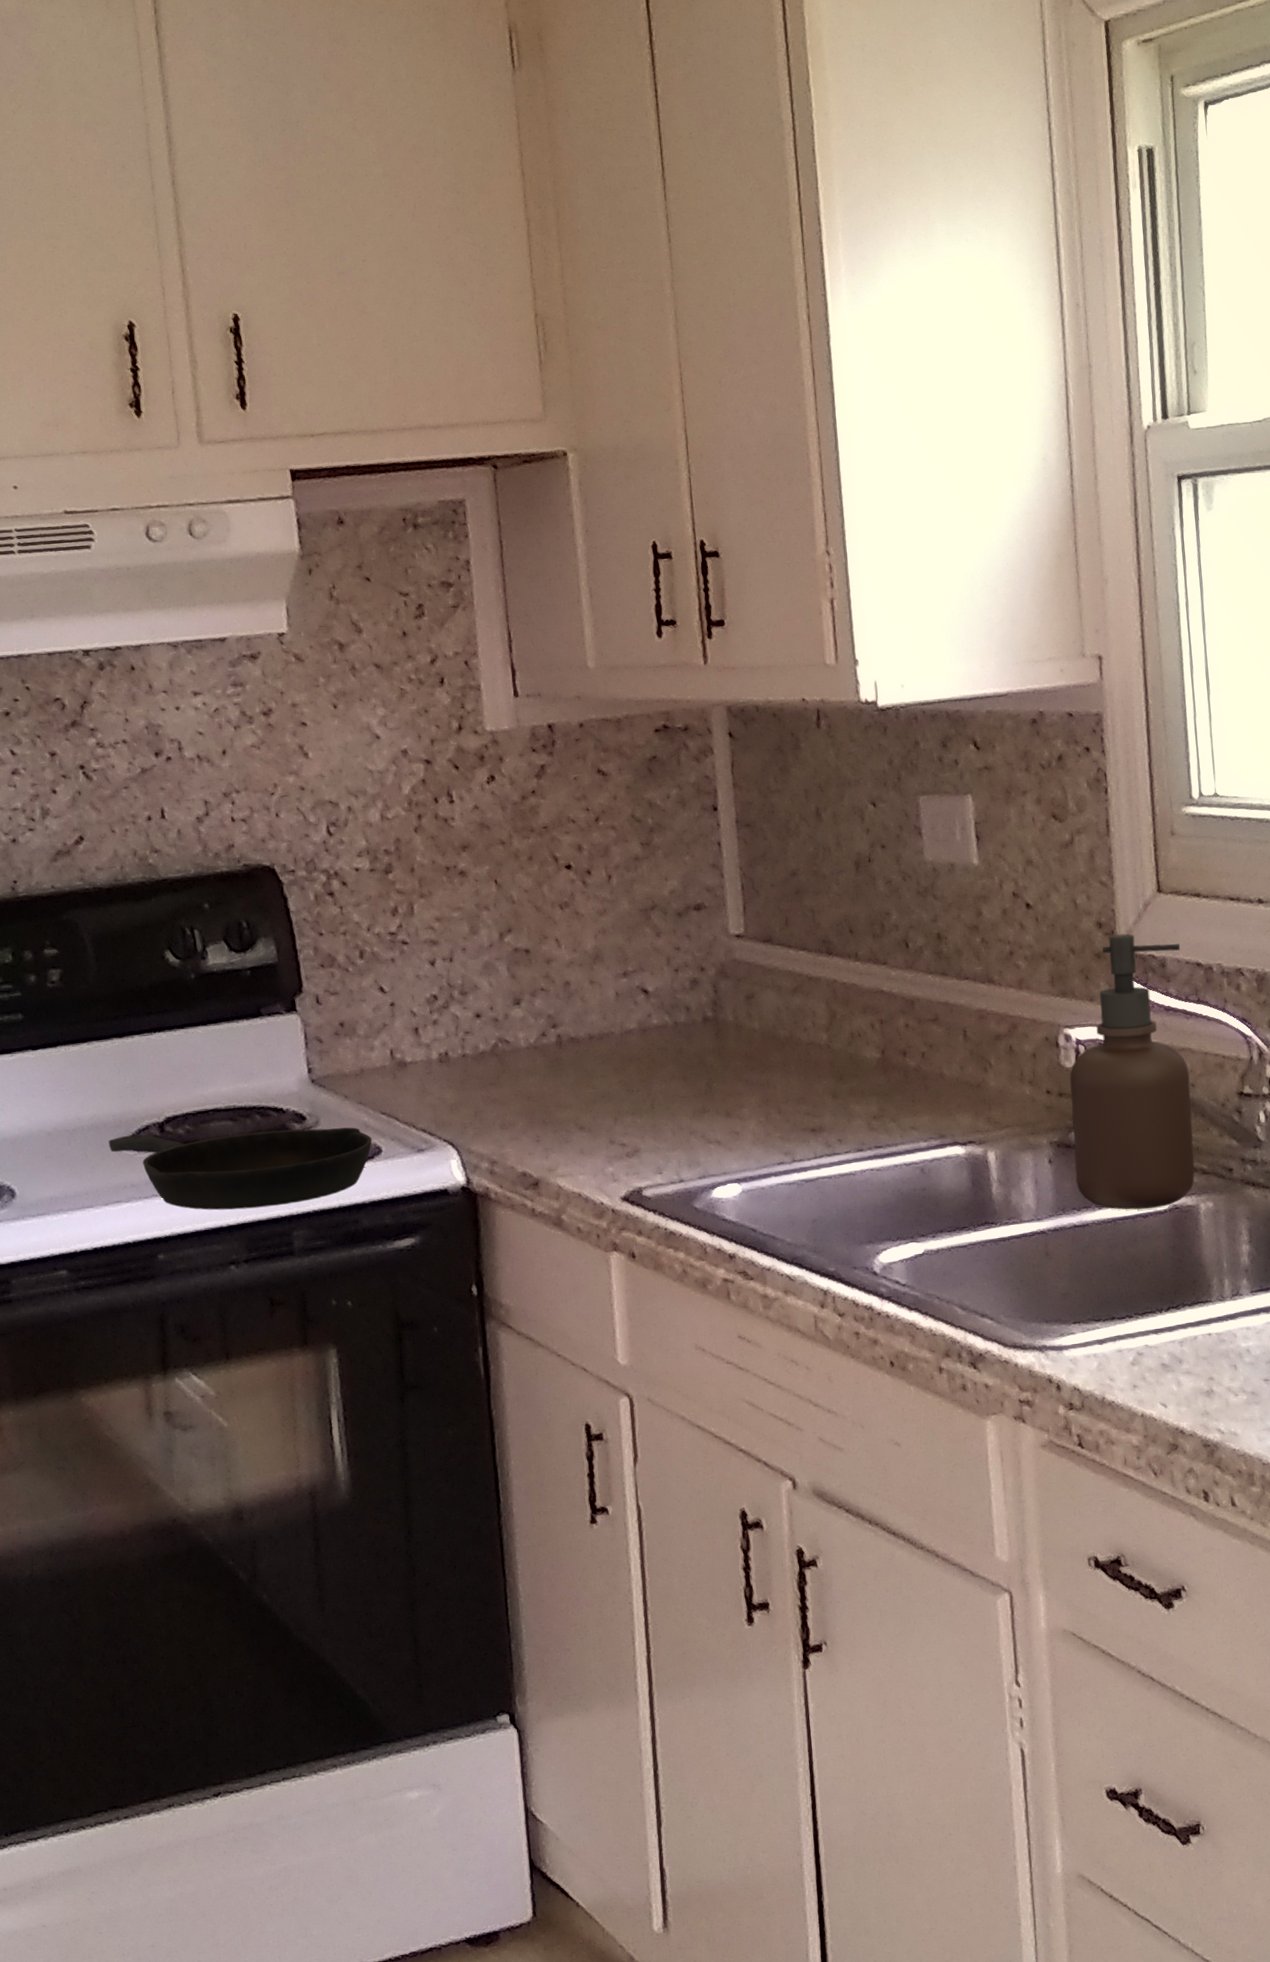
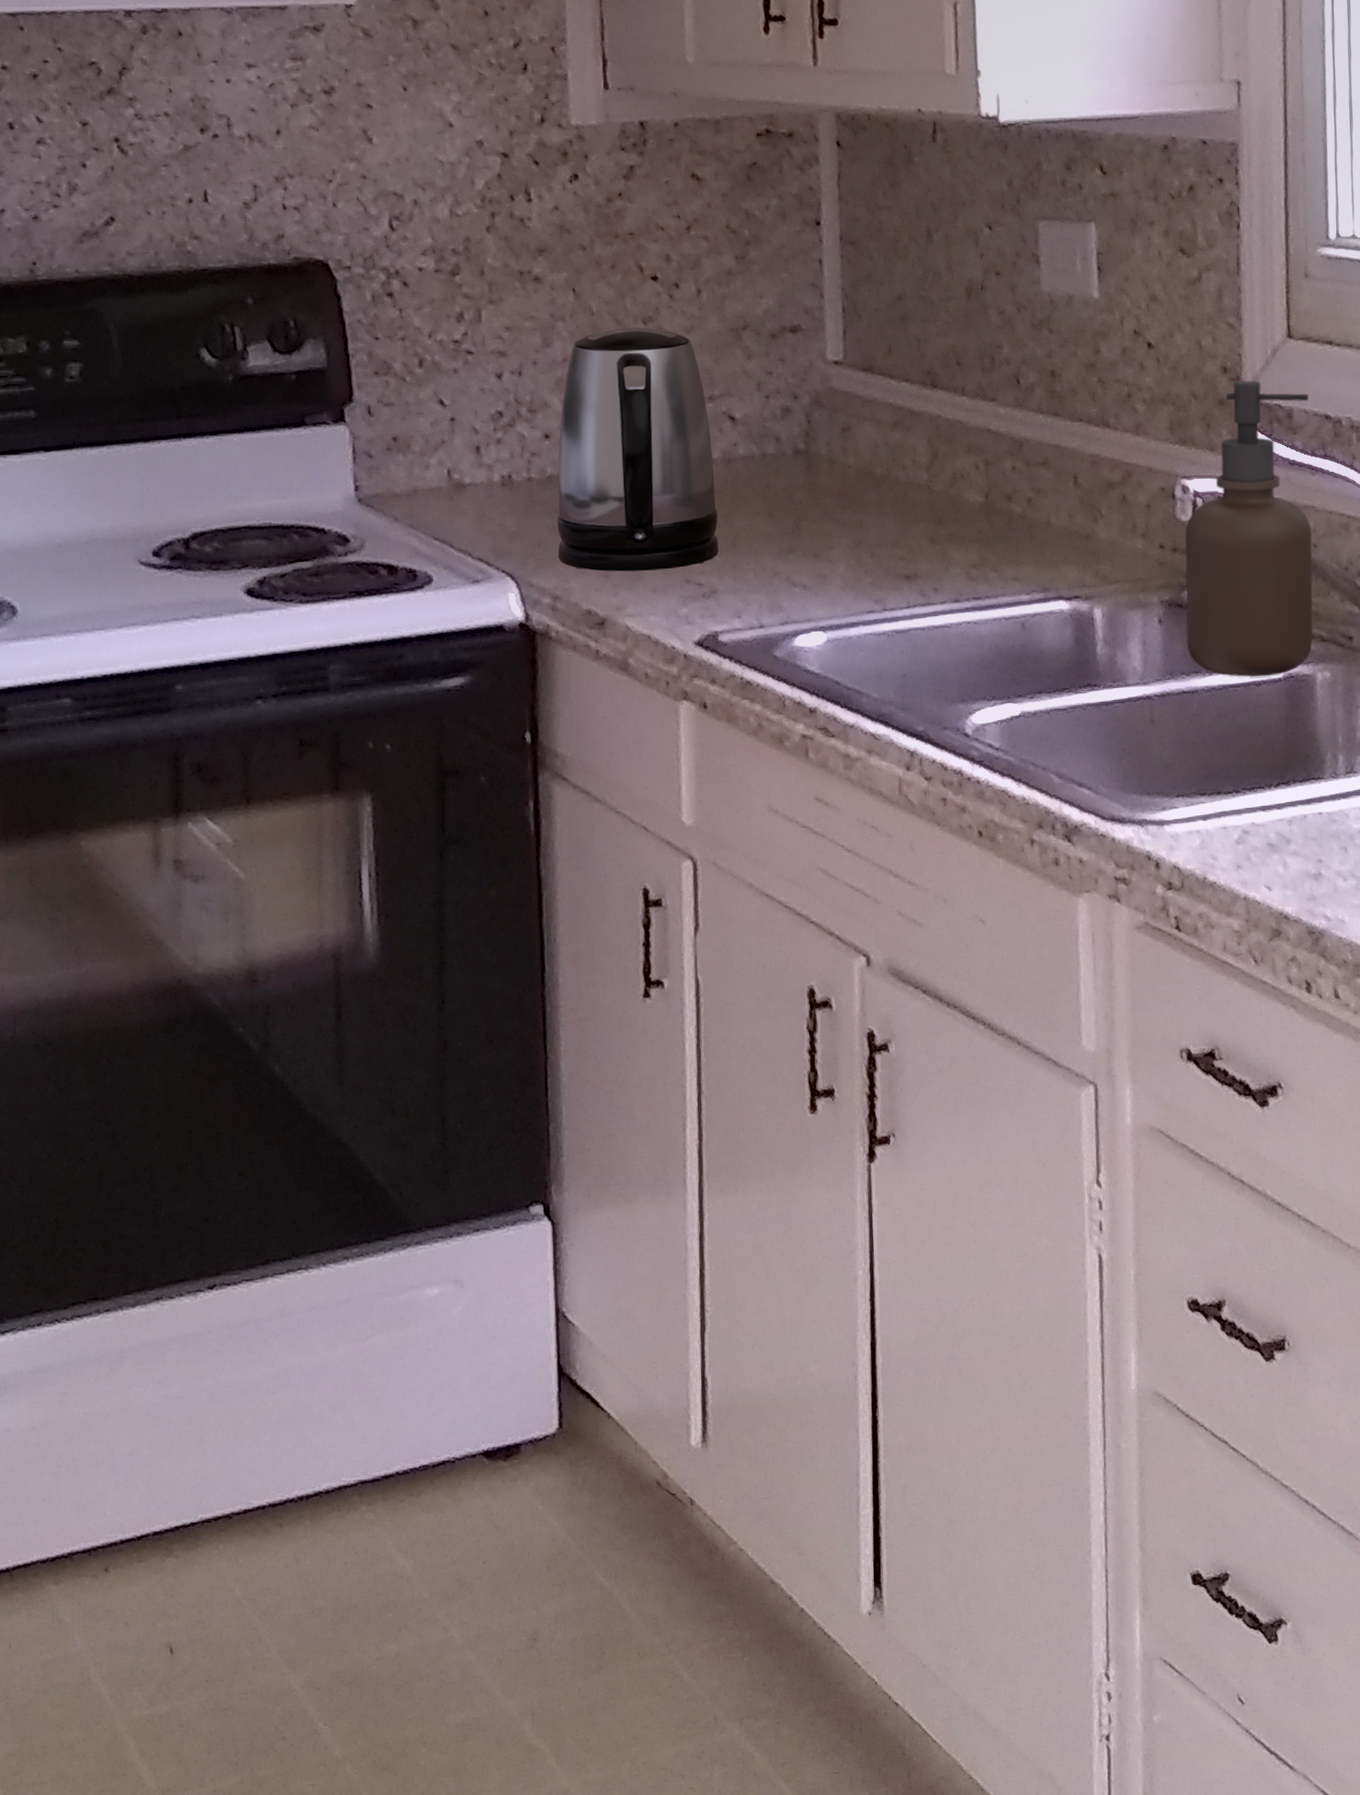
frying pan: present [108,1127,372,1211] -> none [126,550,423,639]
kettle: none [489,912,639,1137] -> present [557,327,719,572]

